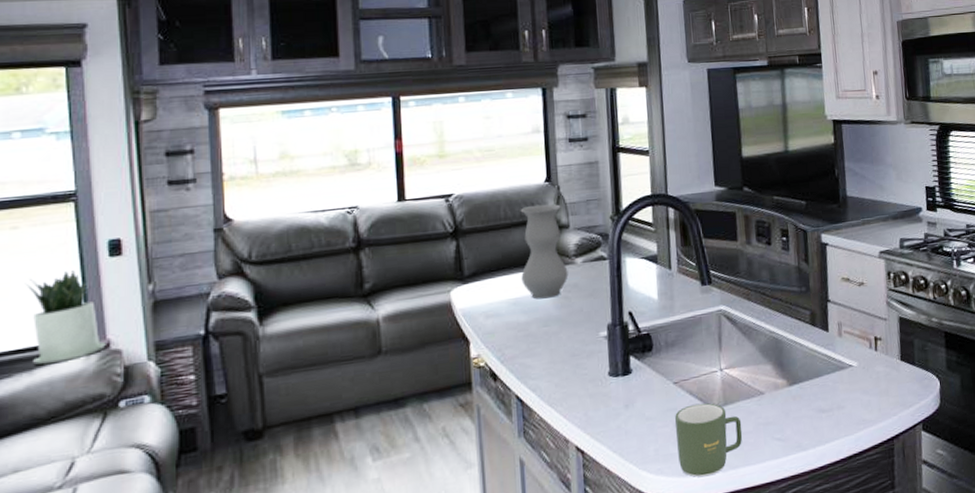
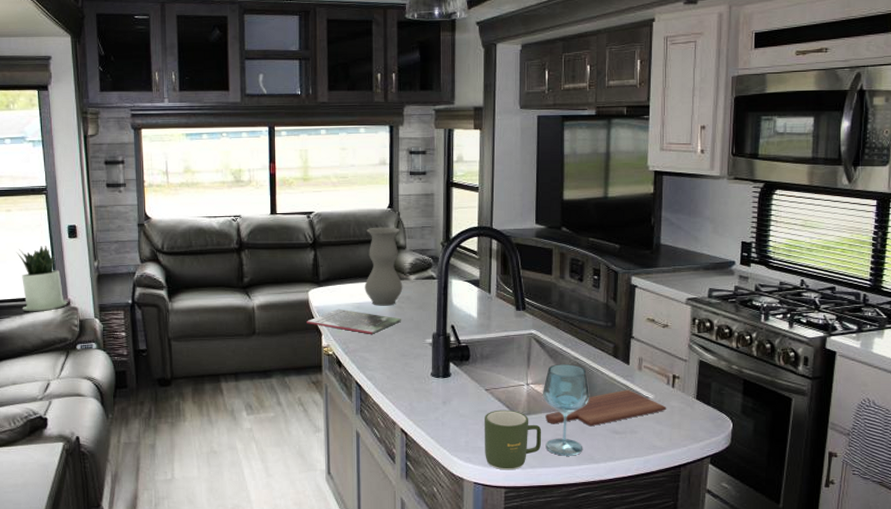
magazine: none [449,308,570,335] -> present [307,308,402,334]
wine glass: none [738,339,791,449] -> present [542,364,590,456]
cutting board: none [744,359,872,413] -> present [545,389,667,427]

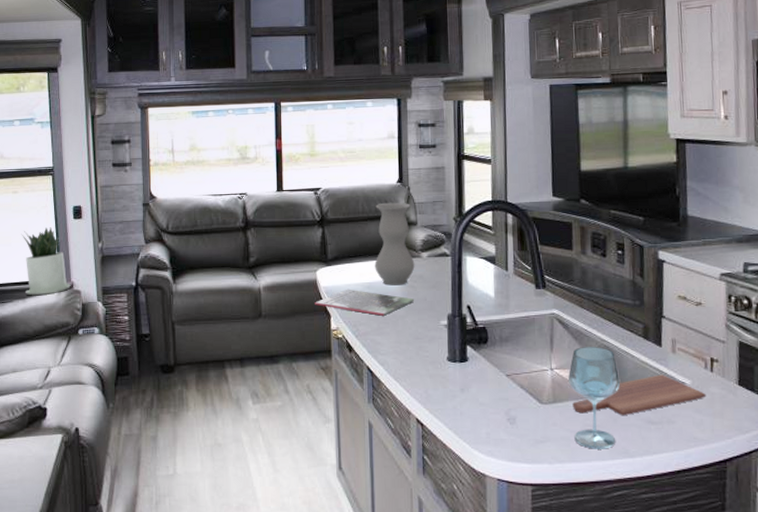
mug: present [485,410,542,470] -> none [506,397,570,465]

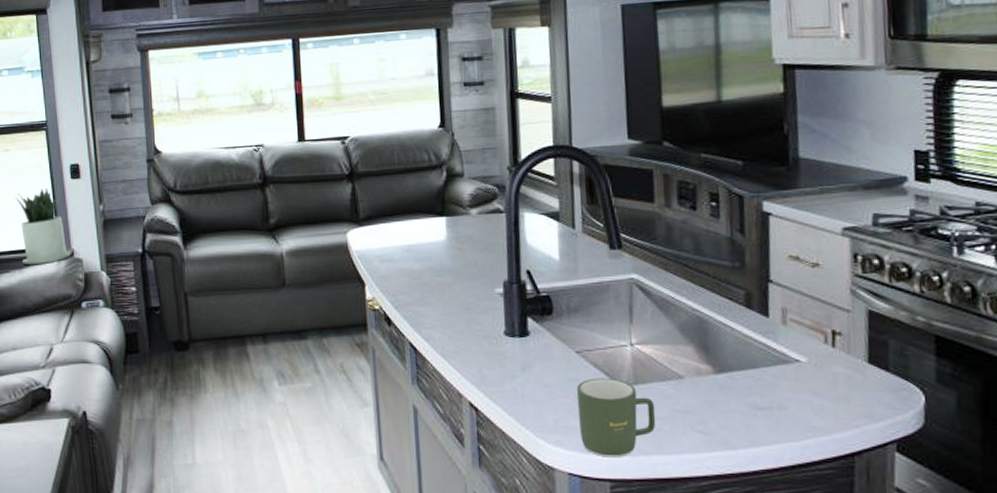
magazine: present [315,289,415,316] -> none [346,252,464,284]
vase: present [375,202,415,286] -> none [413,150,463,248]
mug: none [506,397,570,465] -> present [577,378,656,458]
wine glass: present [567,347,621,449] -> none [651,318,718,440]
cutting board: present [572,374,707,416] -> none [658,350,827,400]

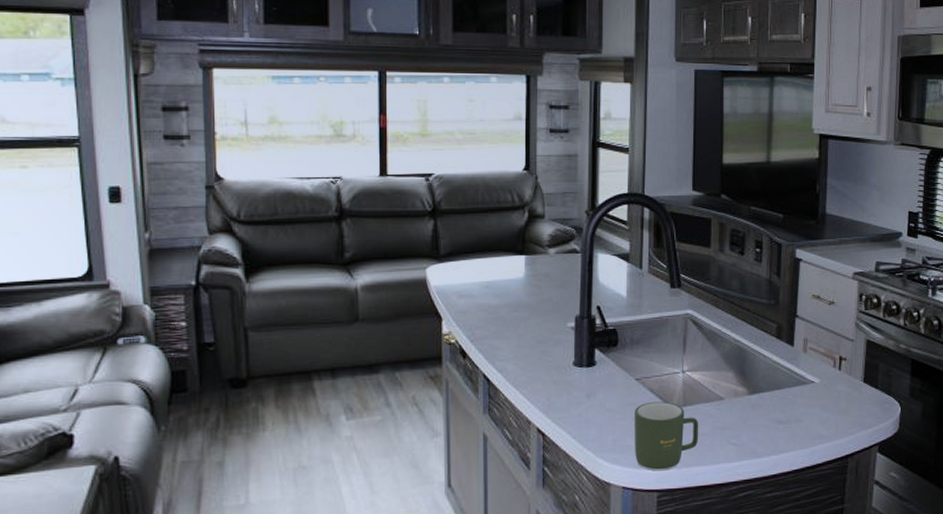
planter: present [16,189,71,266] -> none [35,213,106,298]

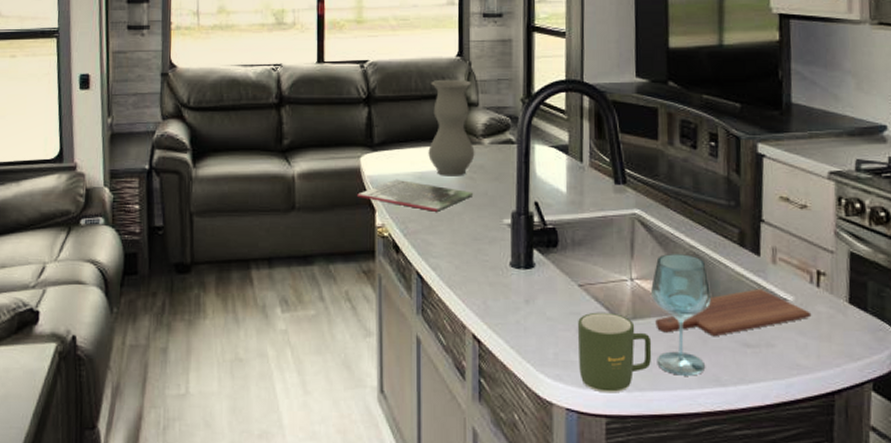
magazine: none [423,288,539,318] -> present [357,179,474,212]
vase: none [495,192,541,285] -> present [428,79,475,176]
wine glass: none [699,347,752,452] -> present [650,254,712,376]
cutting board: none [703,374,833,417] -> present [655,288,812,337]

